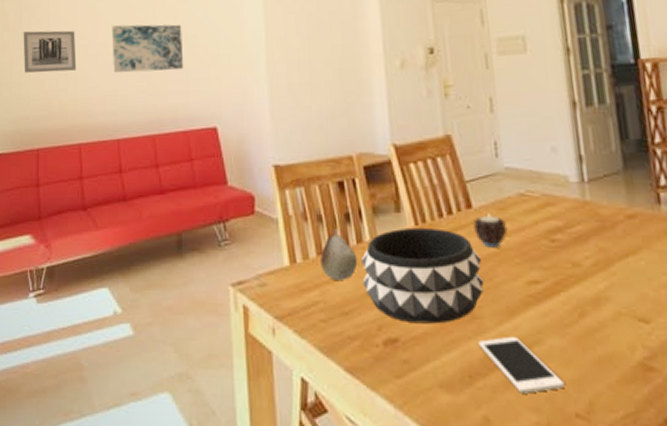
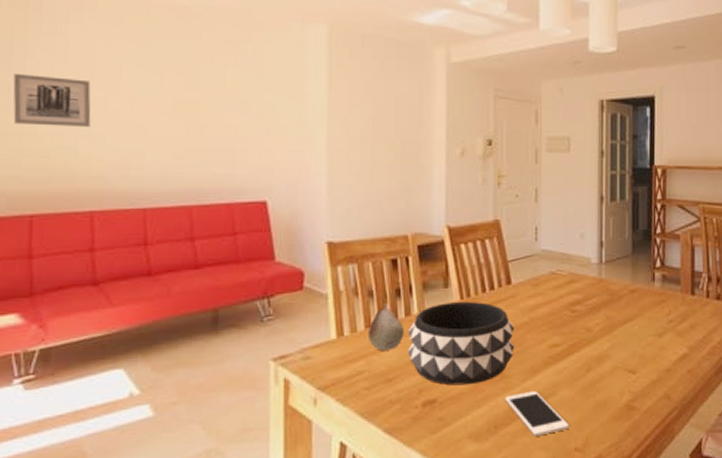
wall art: present [111,24,184,73] -> none [141,79,232,138]
candle: present [473,214,508,248] -> none [511,289,539,318]

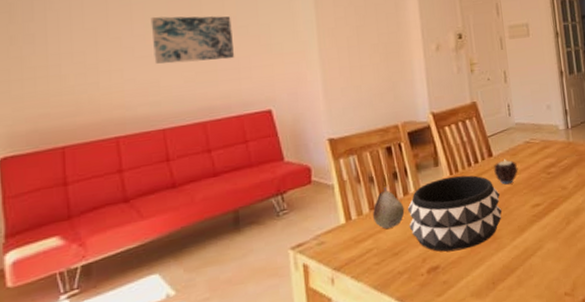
wall art: present [13,74,91,127] -> none [36,22,109,68]
wall art: none [141,79,232,138] -> present [150,16,235,64]
cell phone: present [505,390,569,436] -> none [499,246,558,287]
candle: none [511,289,539,318] -> present [494,159,518,185]

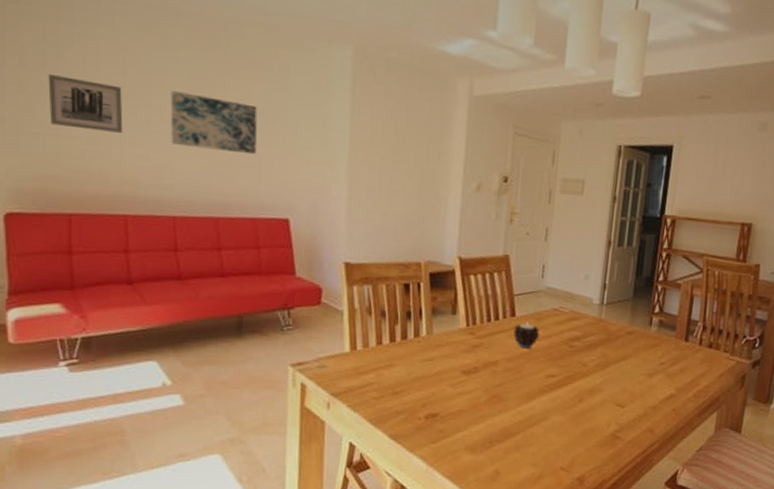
wall art: none [36,22,109,68] -> present [48,74,123,133]
fruit: present [372,187,405,229] -> none [378,325,413,366]
decorative bowl: present [407,175,503,252] -> none [414,328,516,404]

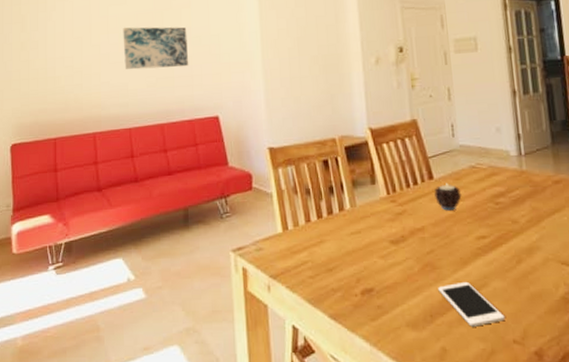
wall art: present [48,74,123,133] -> none [39,32,90,70]
cell phone: none [501,414,558,454] -> present [438,281,505,327]

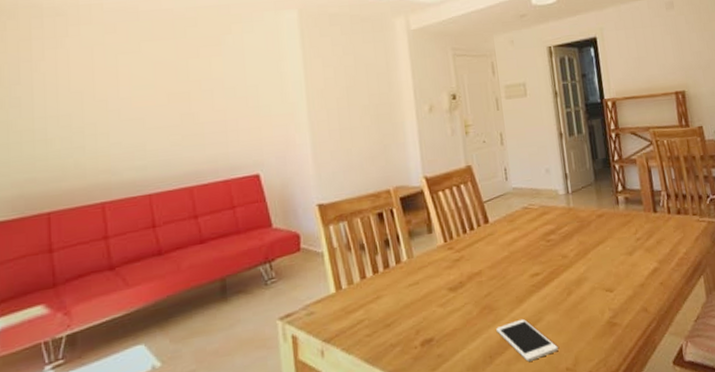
wall art: present [123,27,189,70] -> none [137,77,222,127]
candle: present [434,184,462,211] -> none [490,226,516,253]

